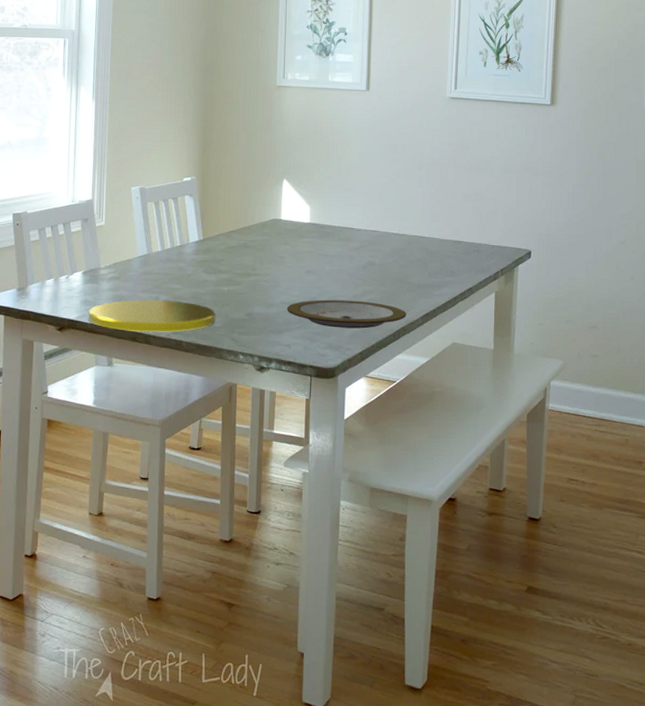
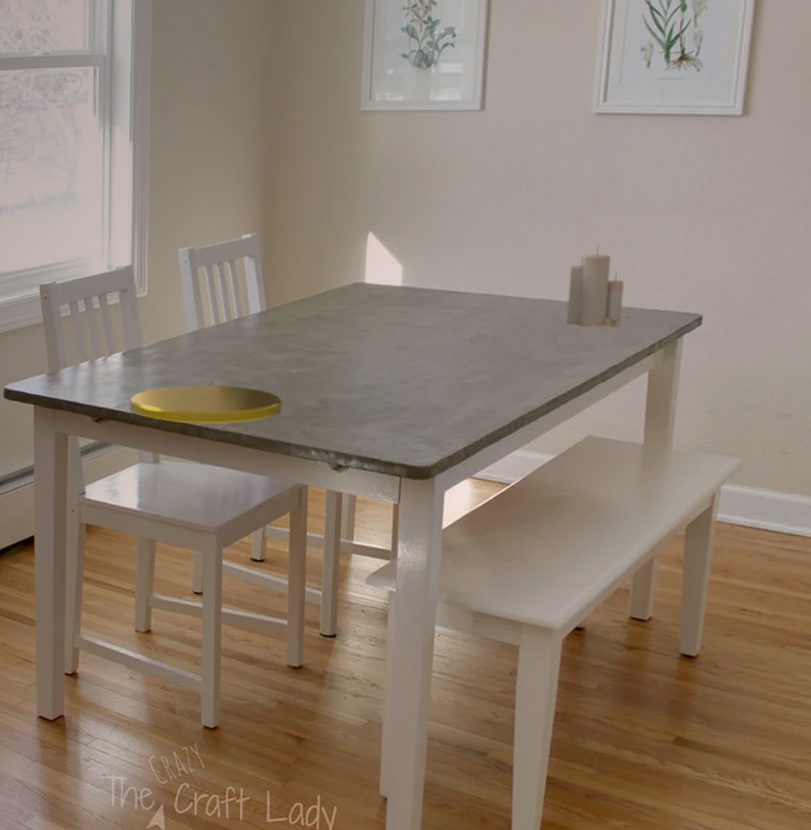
plate: present [286,299,406,329] -> none [370,382,527,418]
candle: none [434,196,474,258] -> present [567,246,624,327]

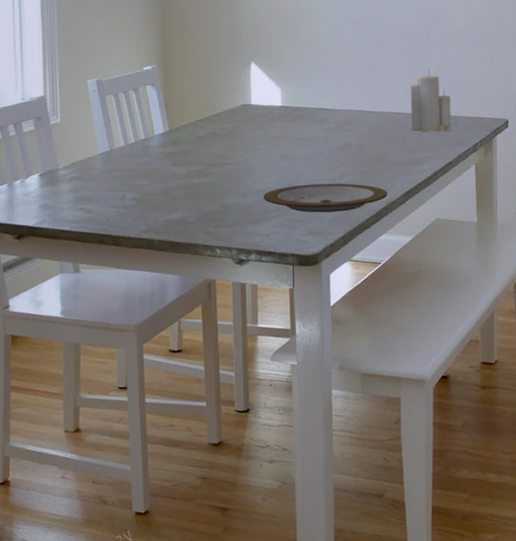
plate: present [130,385,282,424] -> none [49,198,188,234]
plate: none [370,382,527,418] -> present [263,183,387,213]

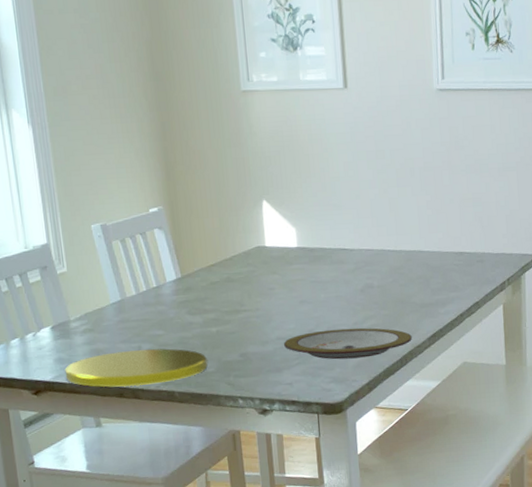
plate: none [49,198,188,234] -> present [65,348,208,387]
candle: present [410,69,452,133] -> none [432,202,478,272]

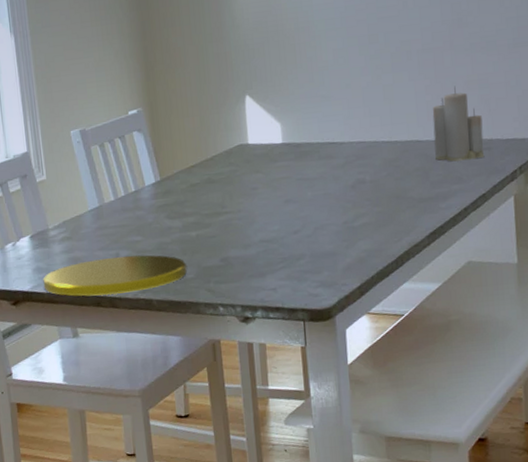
plate: present [283,328,412,360] -> none [266,226,409,262]
candle: none [432,202,478,272] -> present [432,86,485,162]

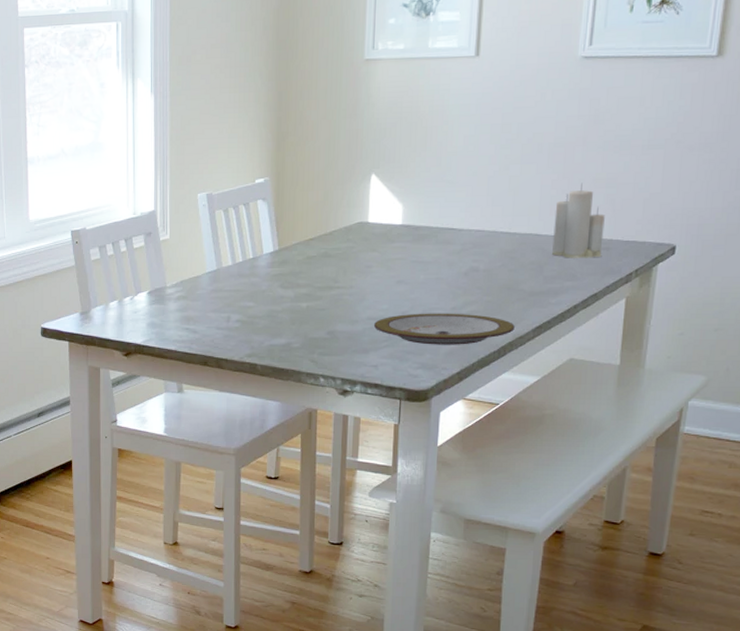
plate: present [43,255,187,296] -> none [155,320,293,355]
plate: none [266,226,409,262] -> present [373,313,515,345]

